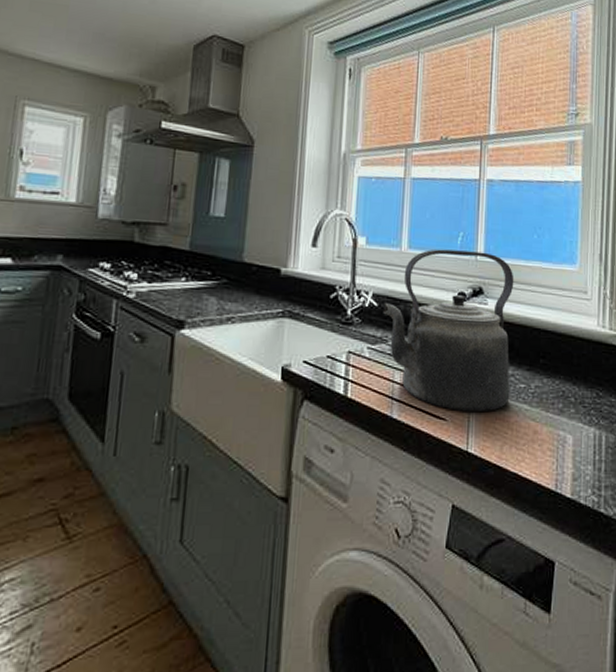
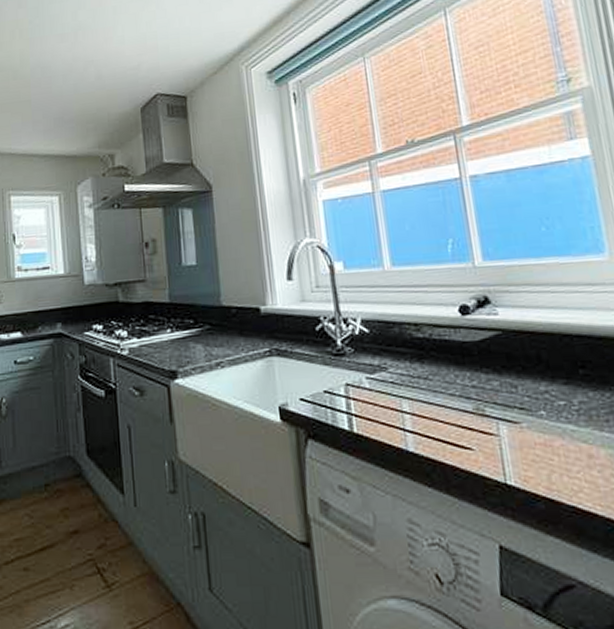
kettle: present [383,249,514,413] -> none [375,256,549,439]

